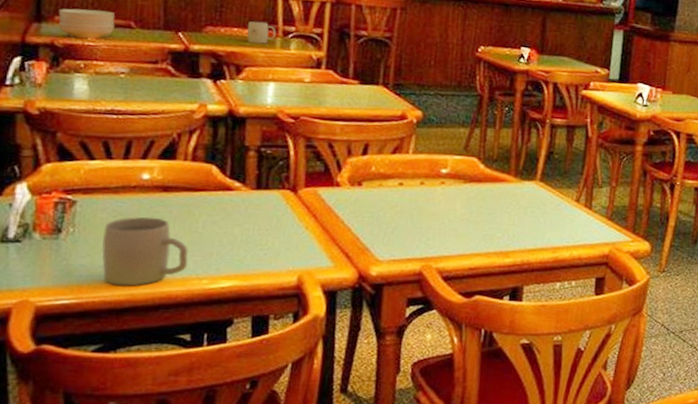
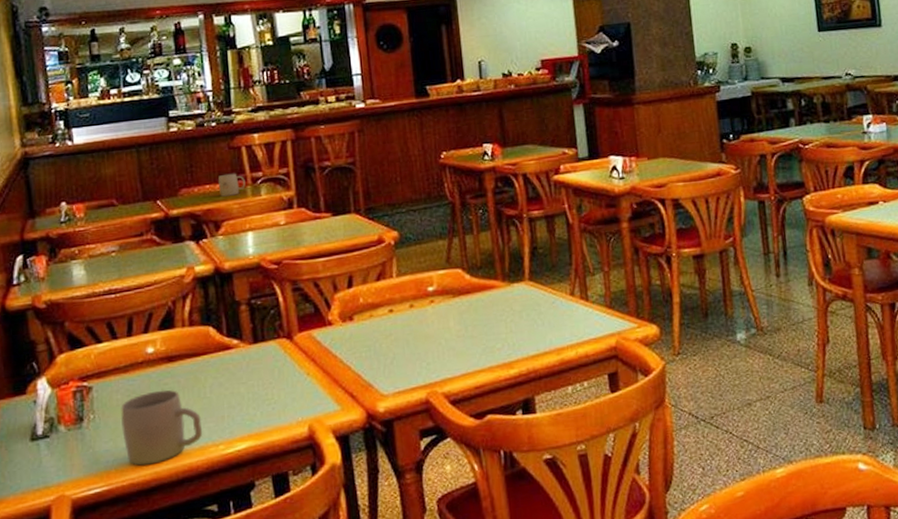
bowl: present [58,8,116,39] -> none [48,193,99,226]

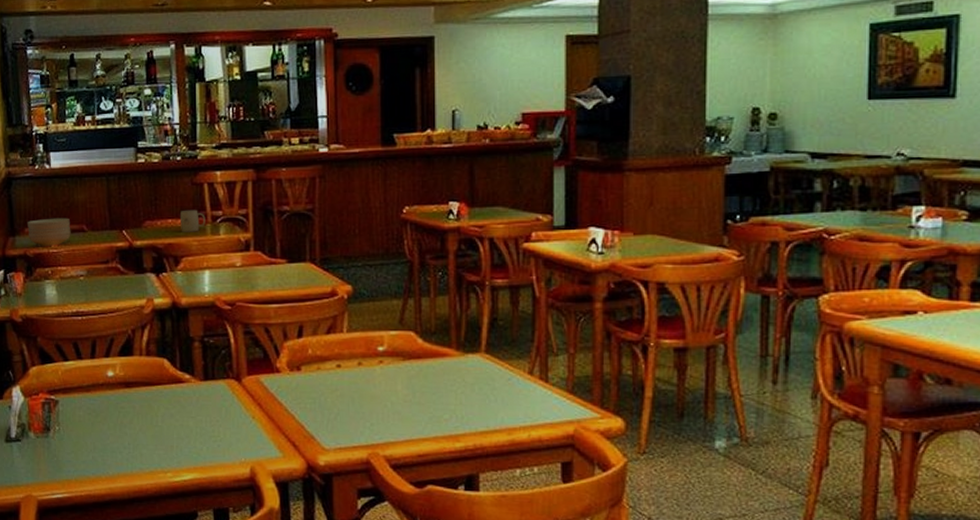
bowl: none [48,193,99,226] -> present [26,218,71,246]
mug: present [120,389,203,466] -> none [81,412,153,480]

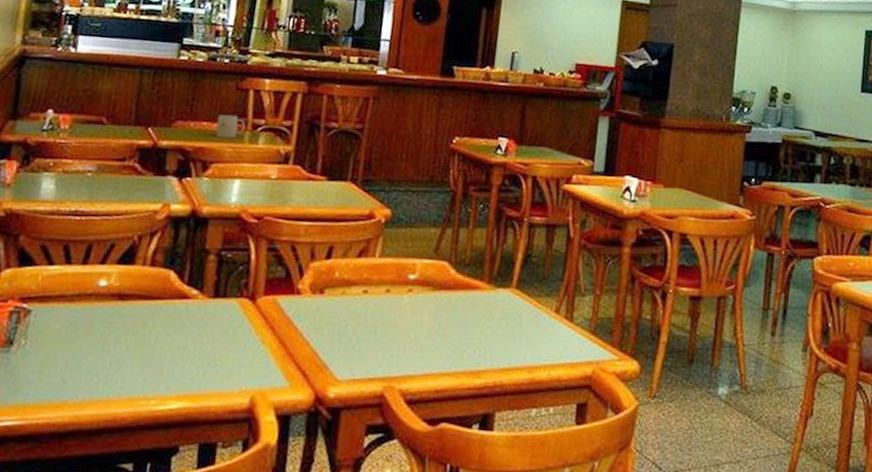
bowl: present [26,218,71,246] -> none [33,105,89,136]

